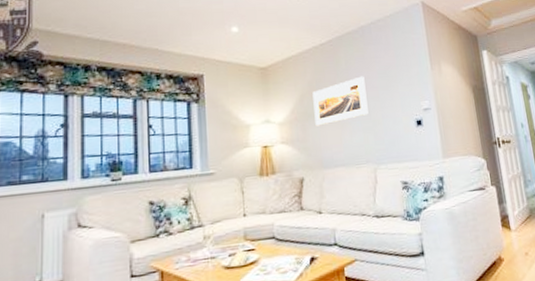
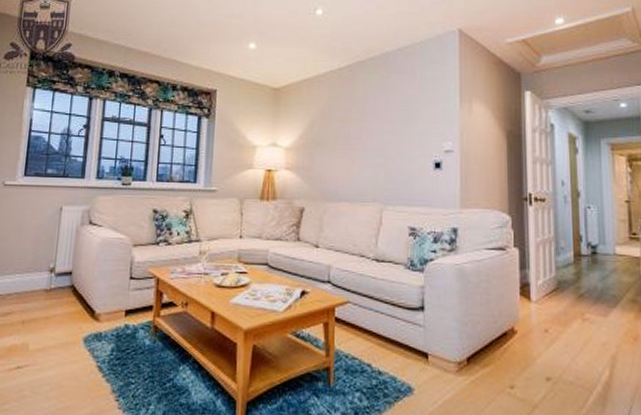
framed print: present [312,76,369,126] -> none [323,107,382,156]

